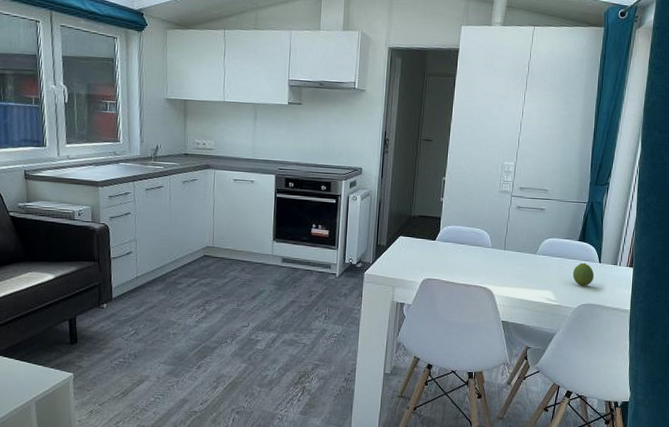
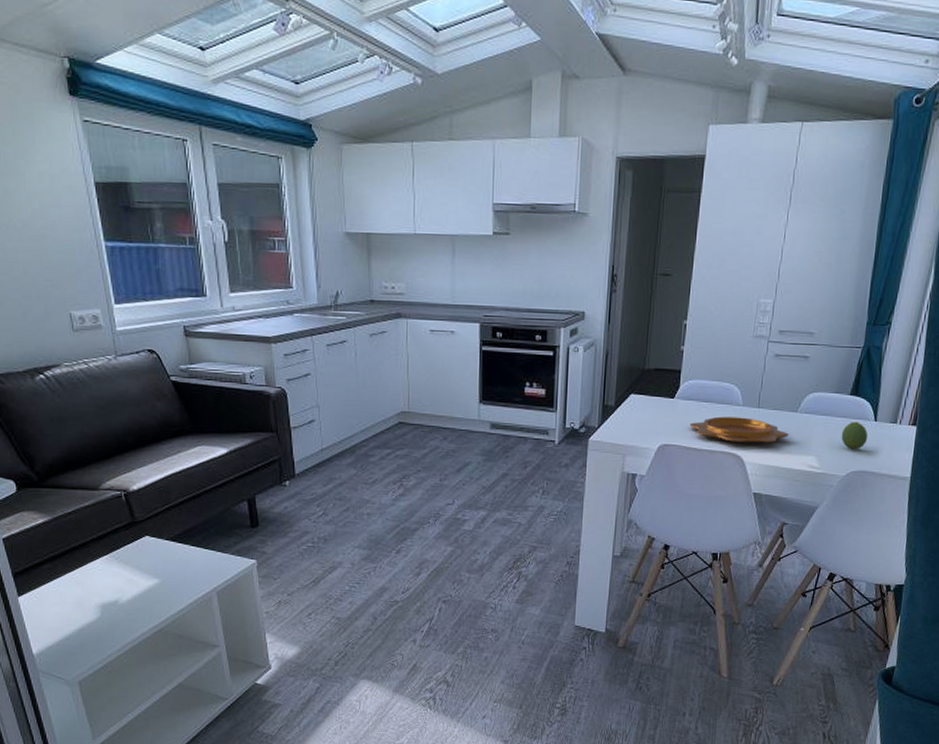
decorative bowl: none [448,256,530,280] -> present [689,416,789,444]

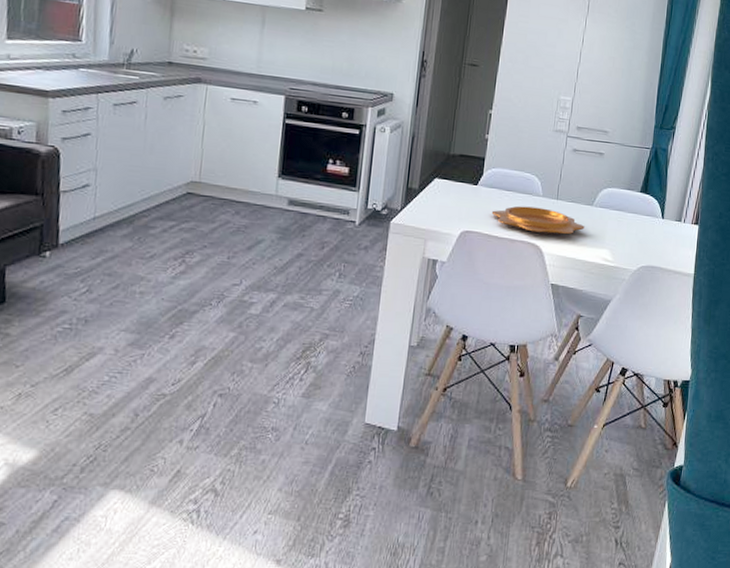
fruit: present [841,421,869,450] -> none [632,217,657,245]

